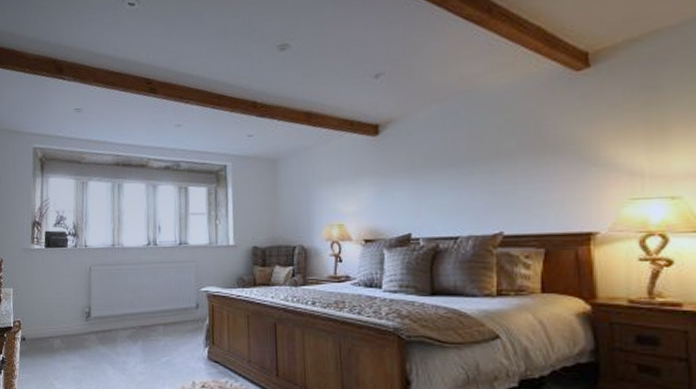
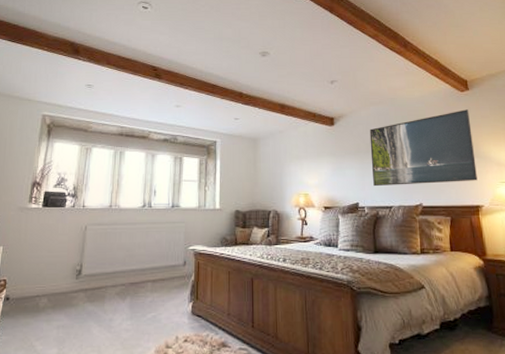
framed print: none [429,96,592,213] -> present [369,109,478,187]

